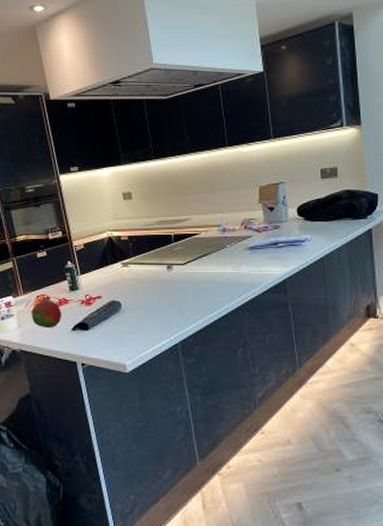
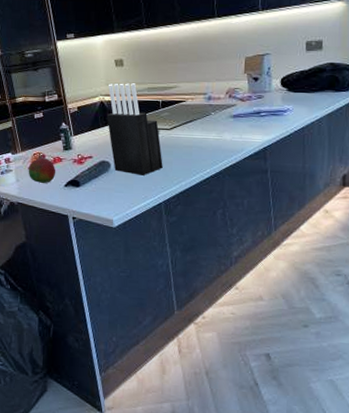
knife block: none [115,217,178,315] -> present [106,83,163,176]

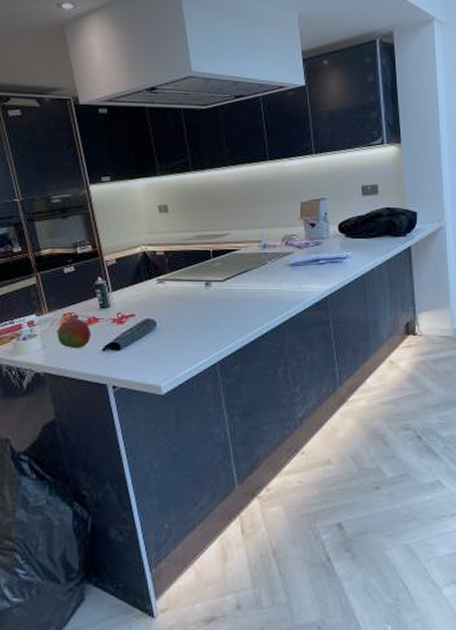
knife block: present [106,83,163,176] -> none [150,231,216,334]

